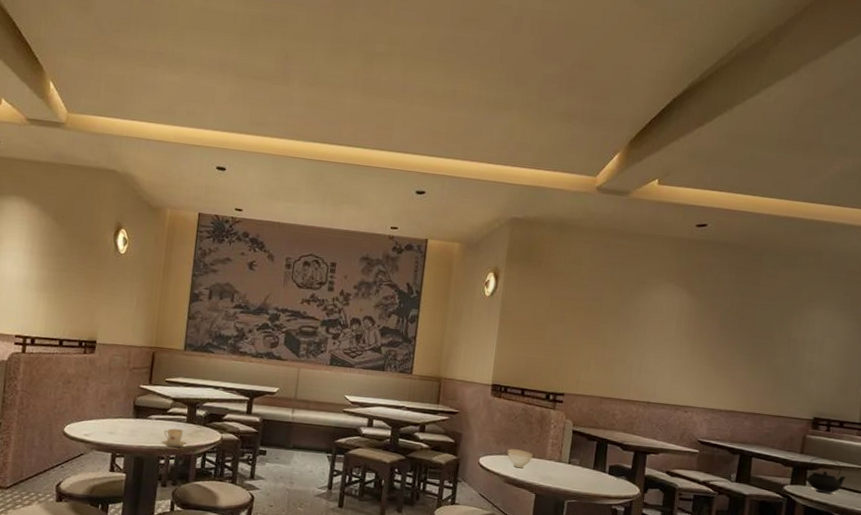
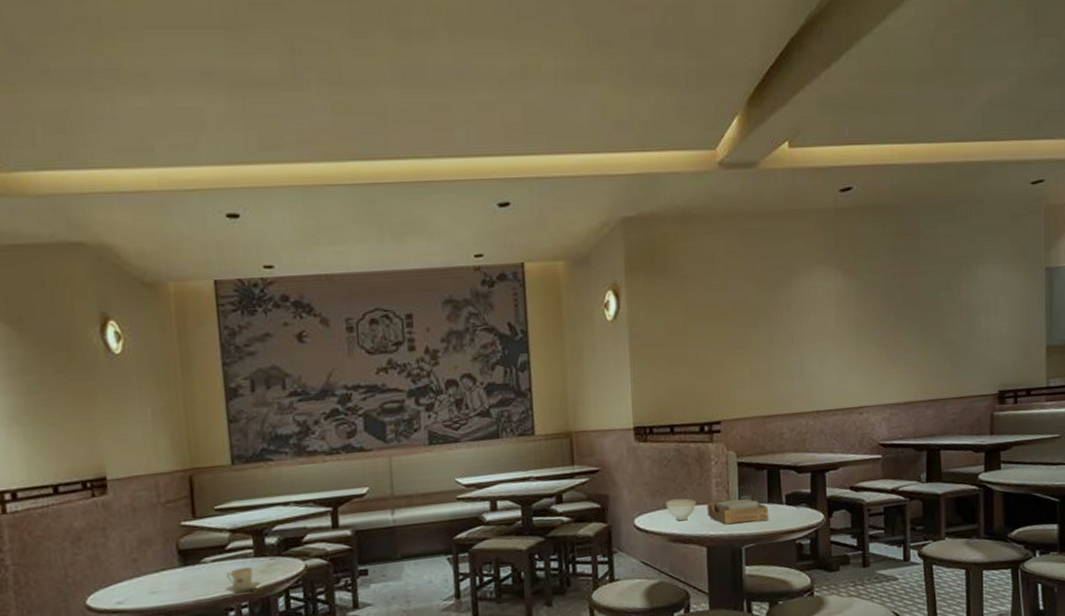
napkin holder: none [540,459,593,484] -> present [706,499,769,525]
teapot: present [807,457,846,494] -> none [1001,433,1041,474]

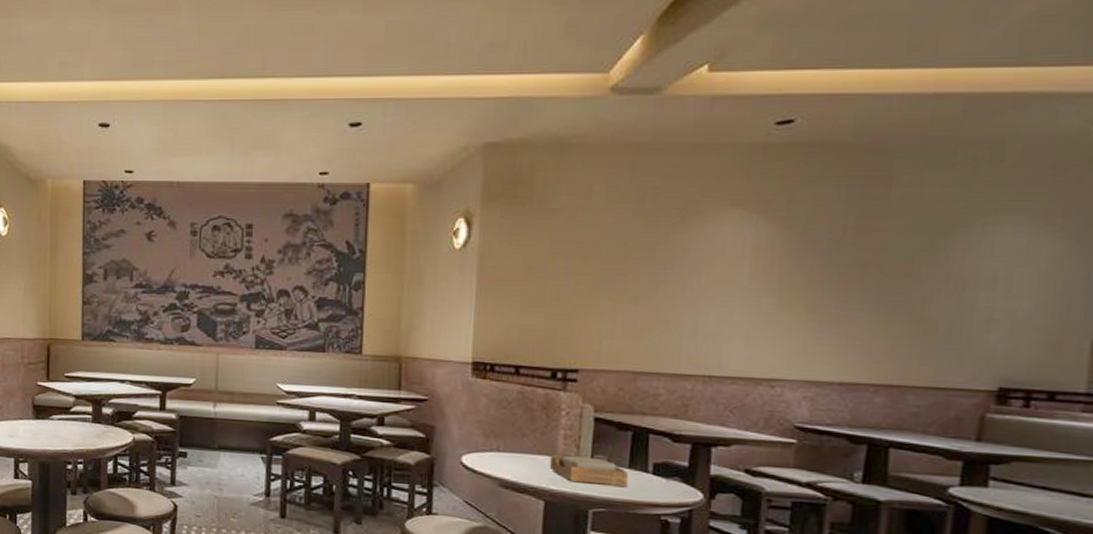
teacup: present [225,567,261,594] -> none [66,429,95,451]
bowl: present [665,498,696,521] -> none [500,443,537,469]

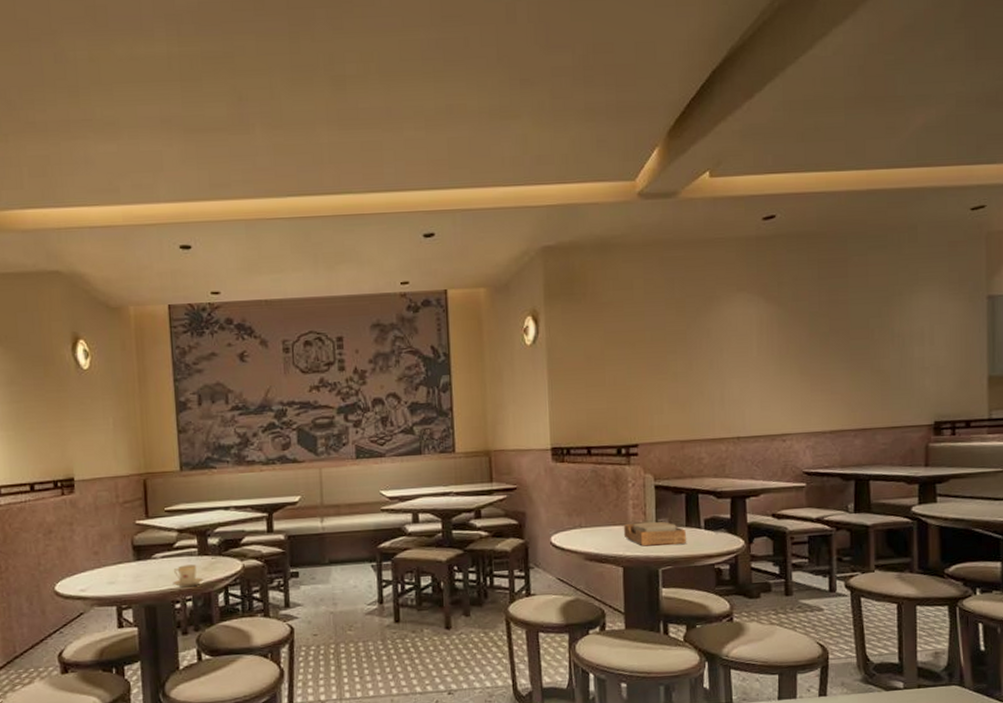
teacup: none [66,429,95,451] -> present [172,564,204,588]

